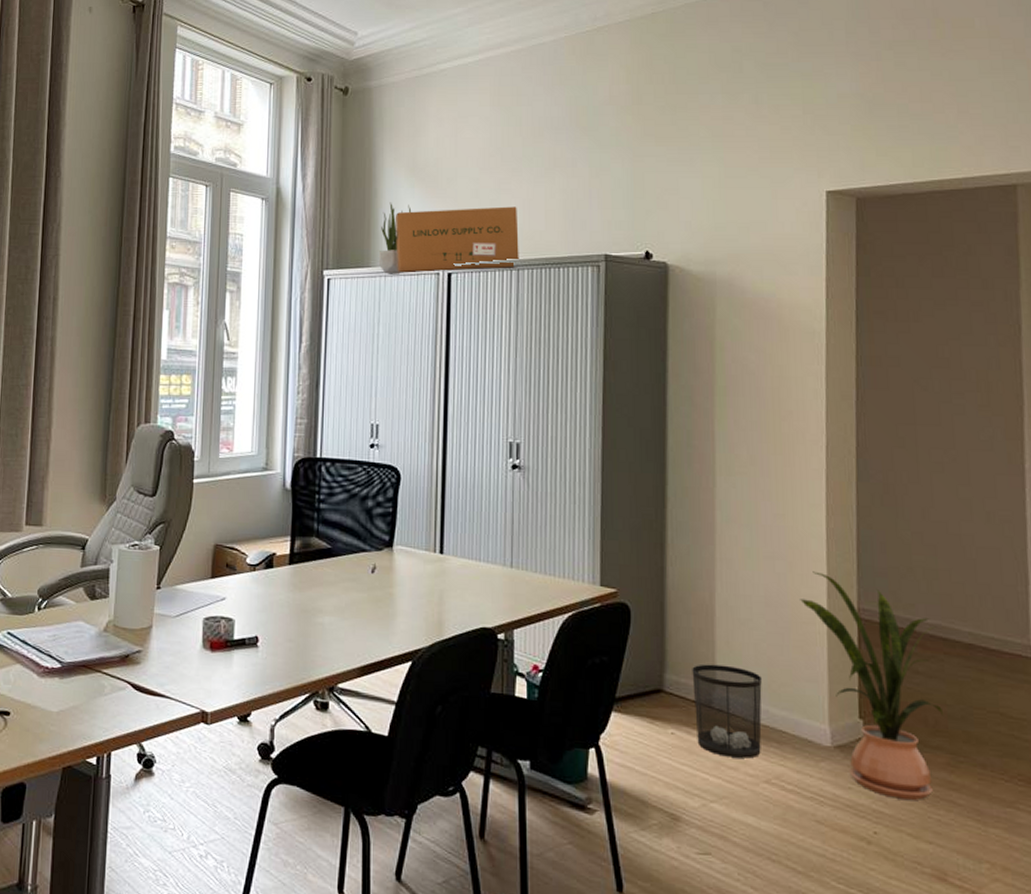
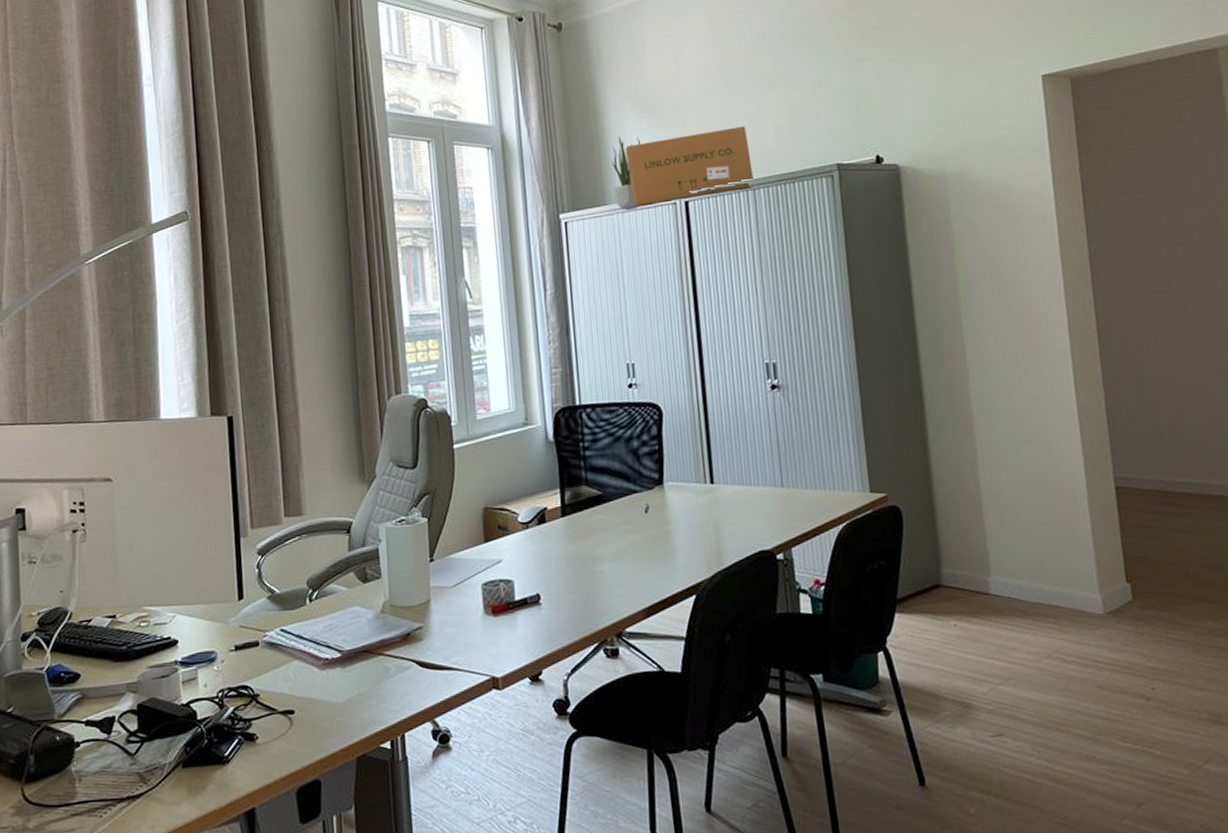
waste bin: present [692,664,762,759] -> none [966,551,1040,640]
house plant: present [800,571,943,800] -> none [1060,448,1202,653]

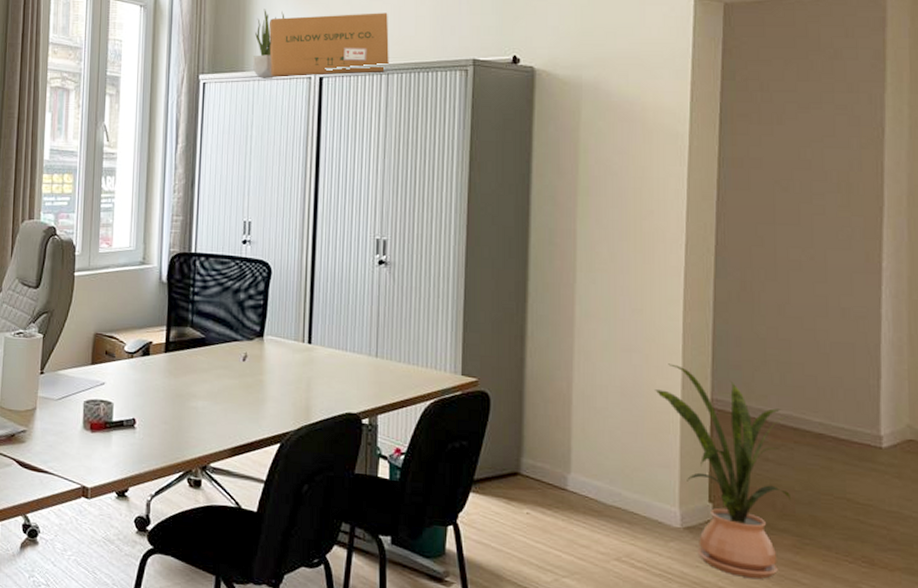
house plant: none [1060,448,1202,653] -> present [655,363,790,579]

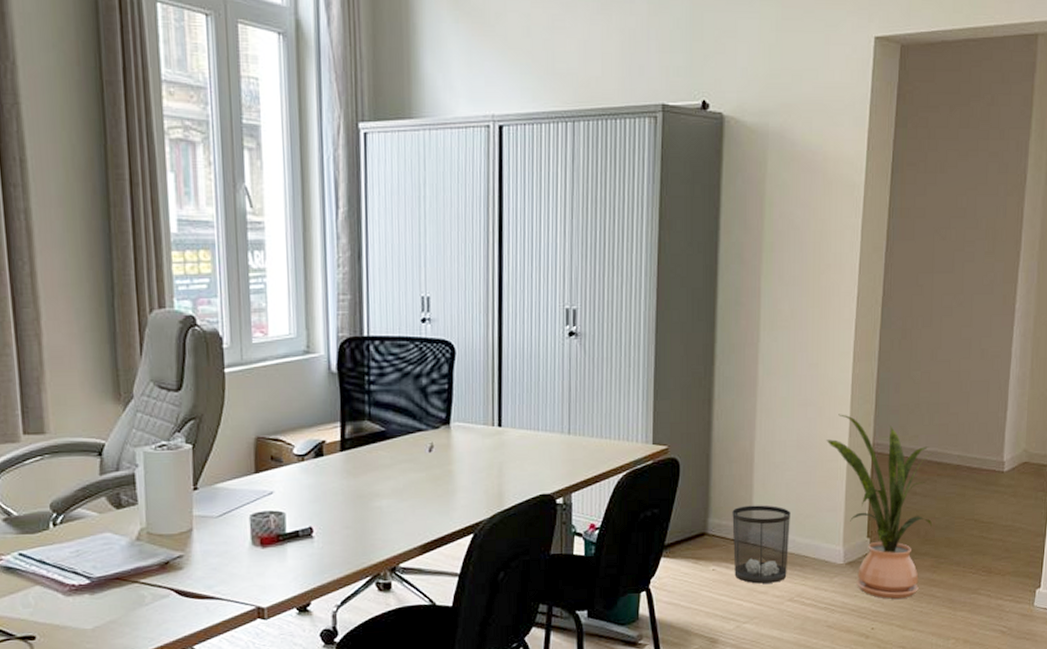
potted plant: present [253,9,285,79] -> none [422,40,457,127]
box: present [269,13,389,77] -> none [439,48,574,126]
waste bin: none [548,449,615,538] -> present [732,505,790,584]

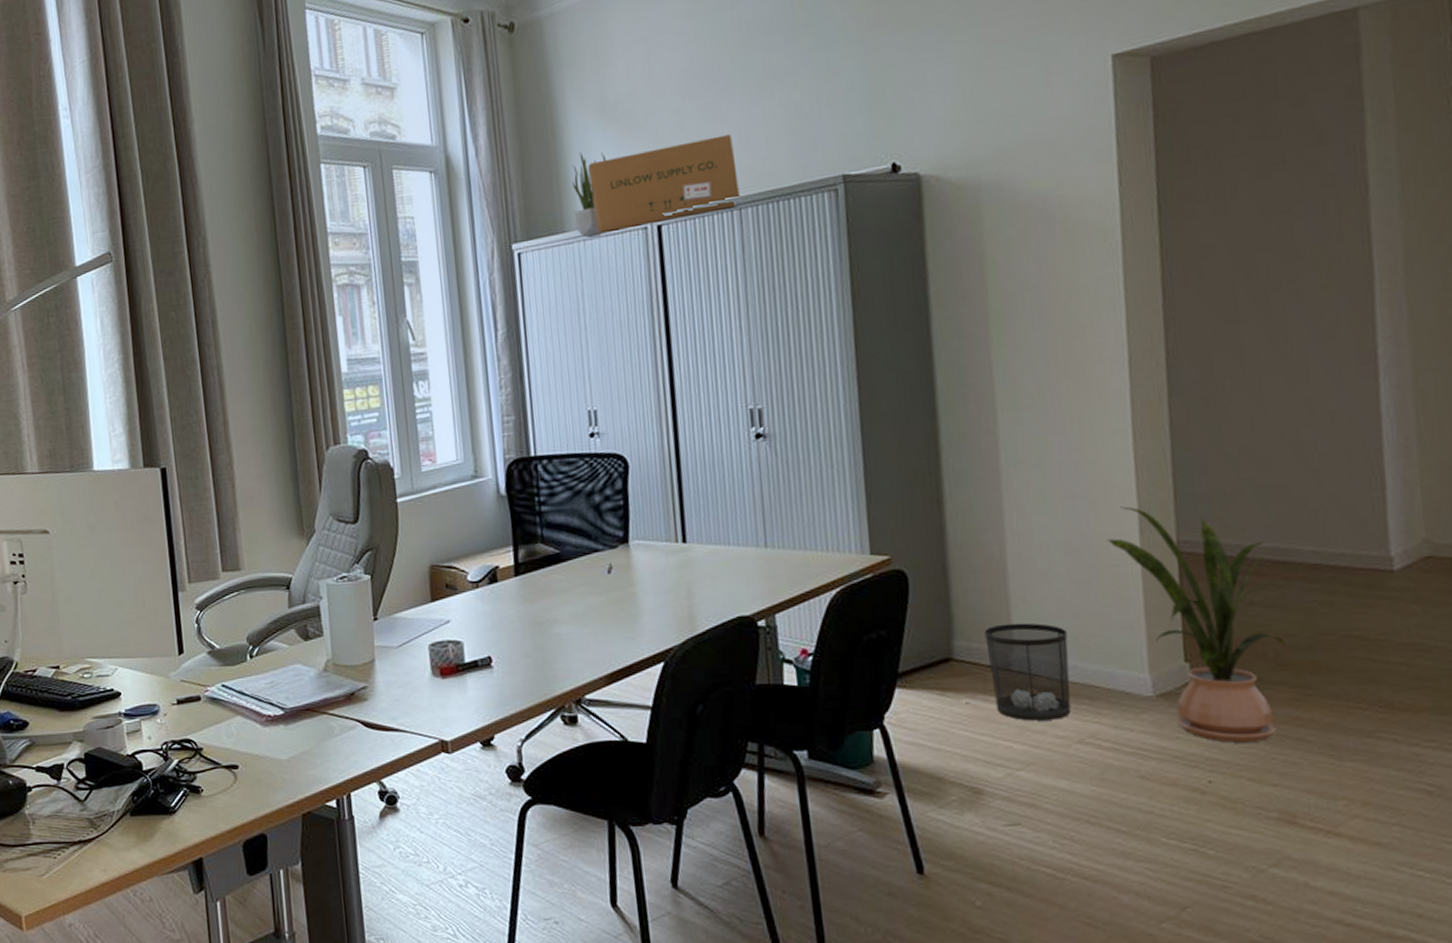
potted plant: none [422,40,457,127] -> present [572,152,607,238]
box: none [439,48,574,126] -> present [588,134,740,234]

